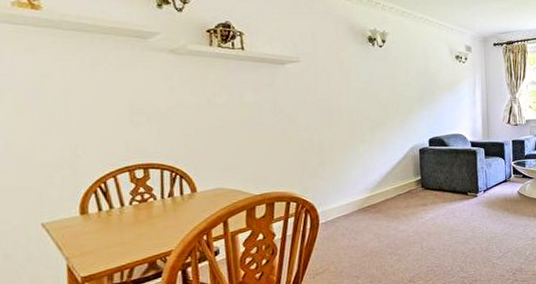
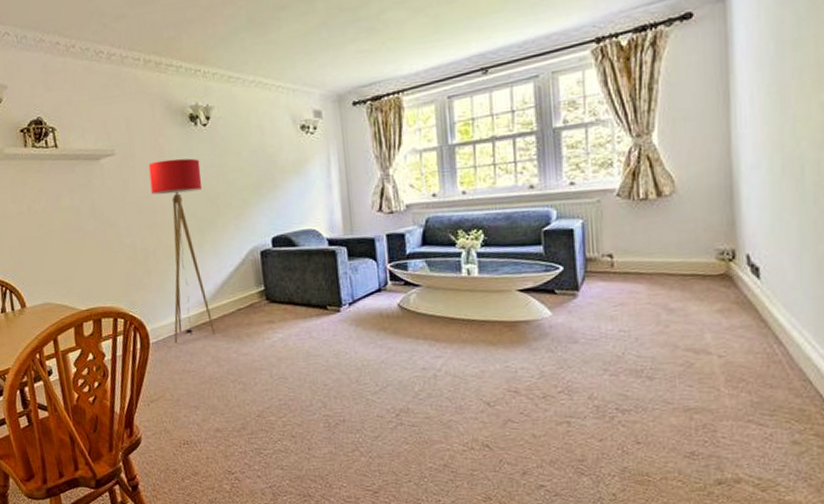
floor lamp: none [329,70,378,223] -> present [148,158,215,343]

